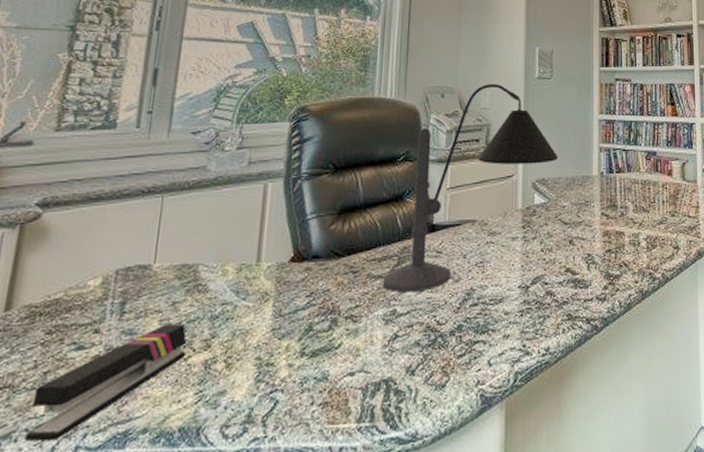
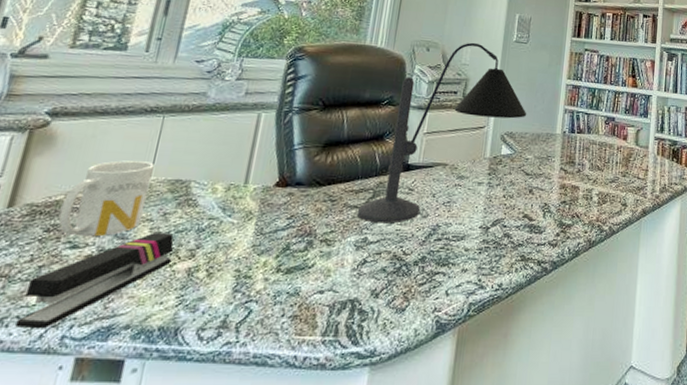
mug: none [59,248,157,336] -> present [58,160,154,237]

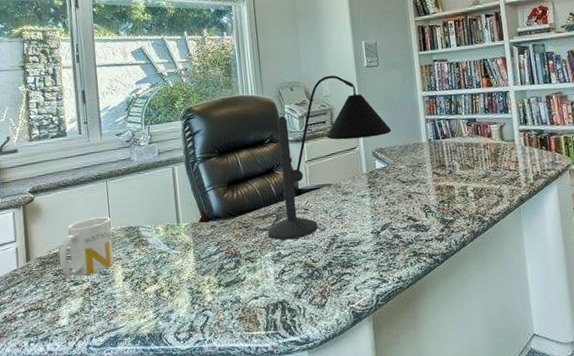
stapler: present [15,233,174,329] -> none [56,267,143,342]

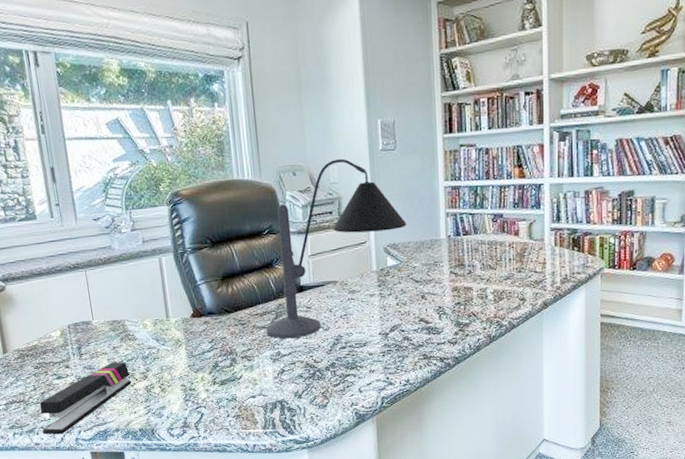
stapler: none [56,267,143,342] -> present [40,362,132,435]
mug: present [59,217,114,276] -> none [38,309,99,370]

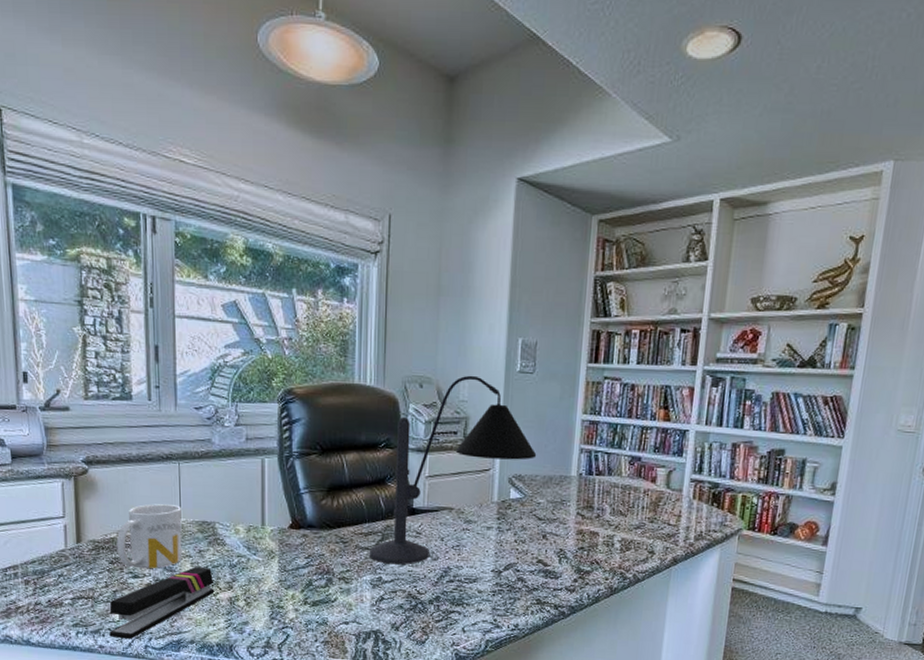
mug: none [38,309,99,370] -> present [116,504,182,569]

